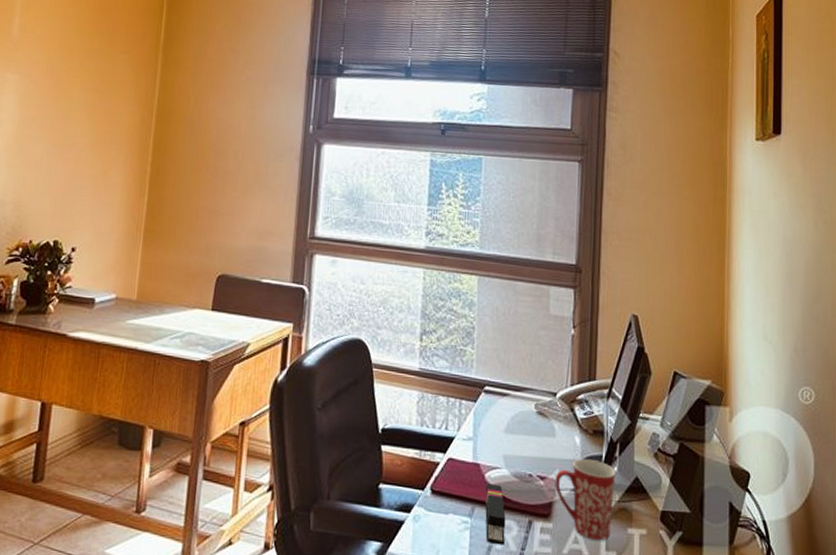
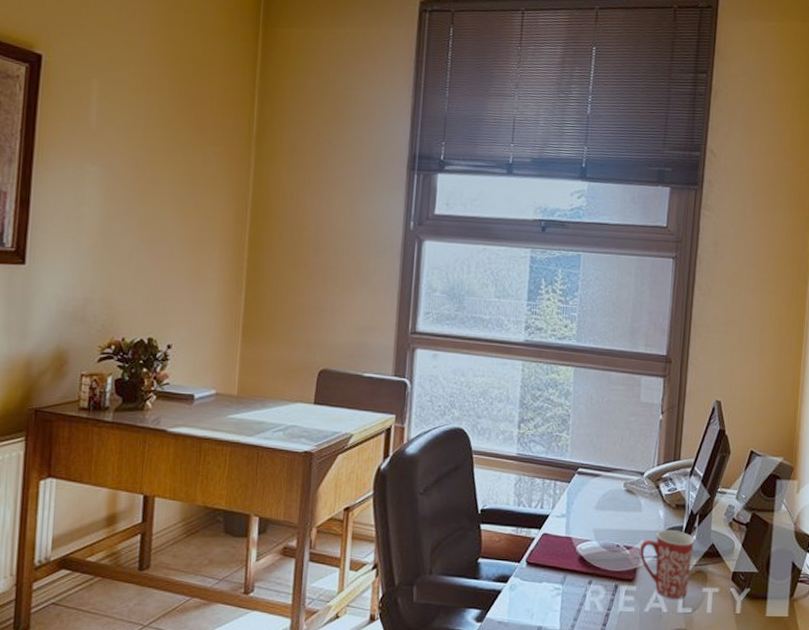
stapler: present [485,483,506,546] -> none [576,554,595,607]

